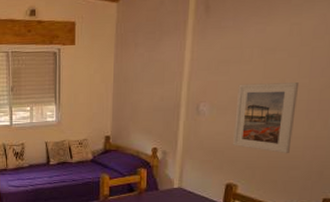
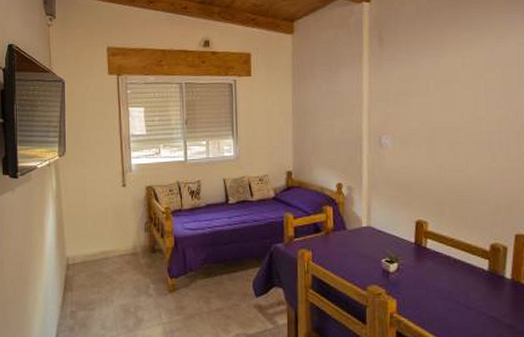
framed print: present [233,83,300,154] -> none [418,114,478,188]

